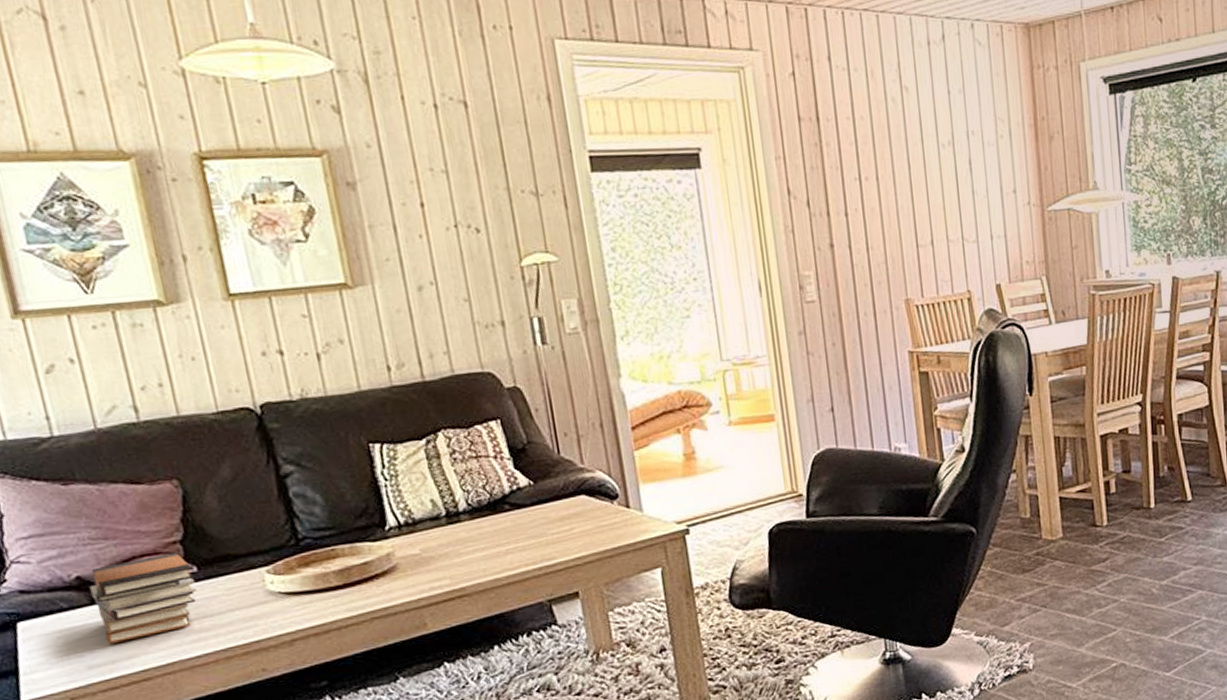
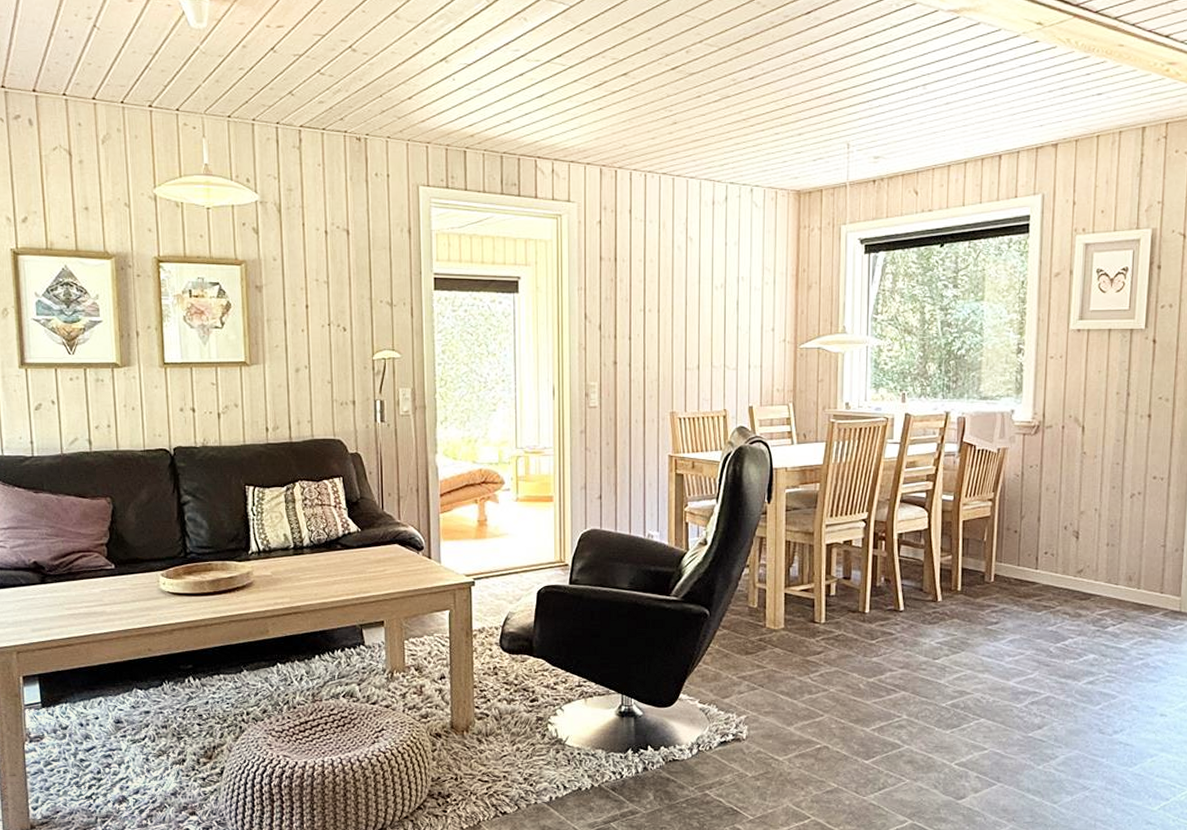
book stack: present [89,552,198,645] -> none [41,552,113,616]

